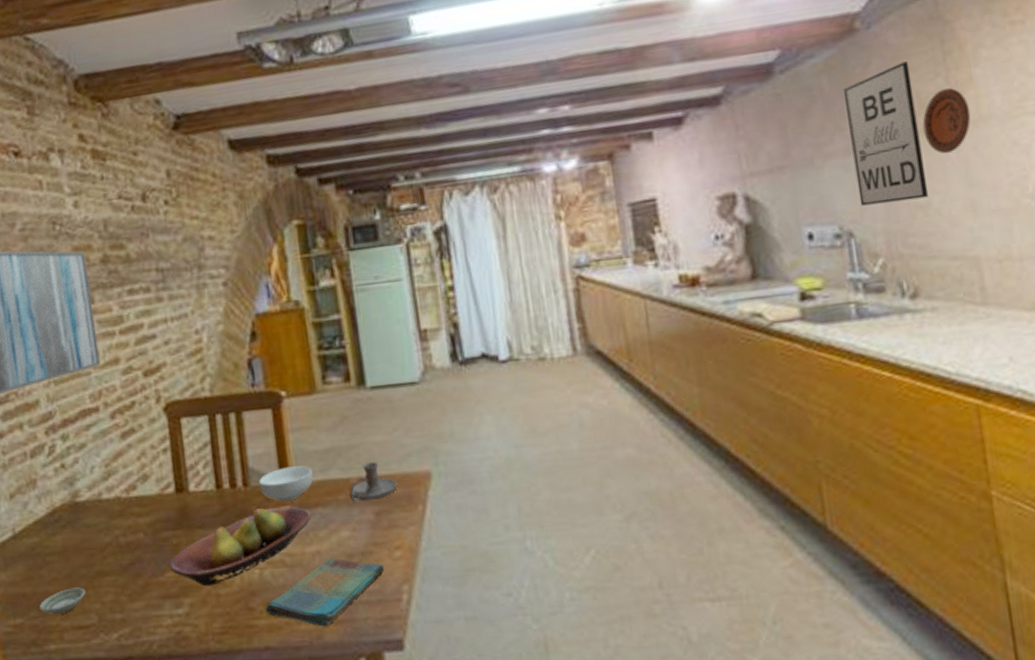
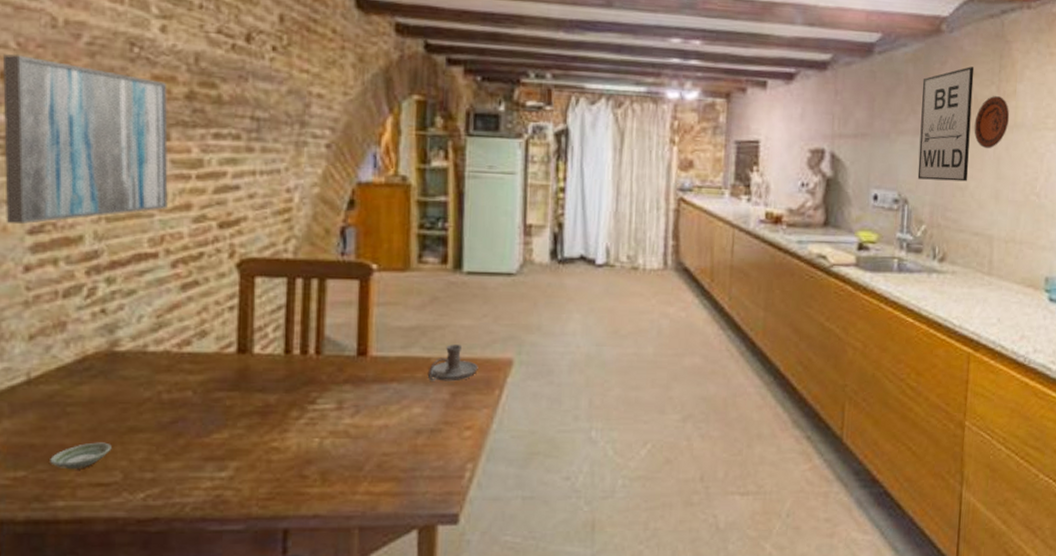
fruit bowl: present [169,506,312,587] -> none [218,378,385,451]
cereal bowl: present [259,465,314,502] -> none [334,340,394,373]
dish towel: present [265,558,385,627] -> none [320,432,452,498]

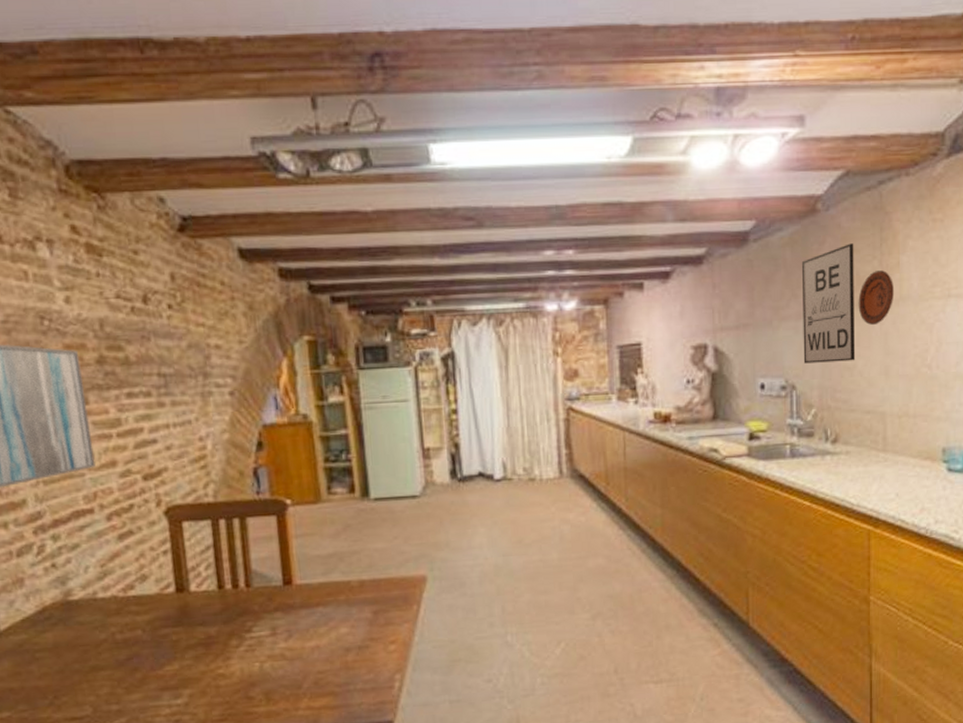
saucer: present [50,442,112,470] -> none [28,681,79,708]
candle holder: present [428,344,478,382] -> none [350,567,395,603]

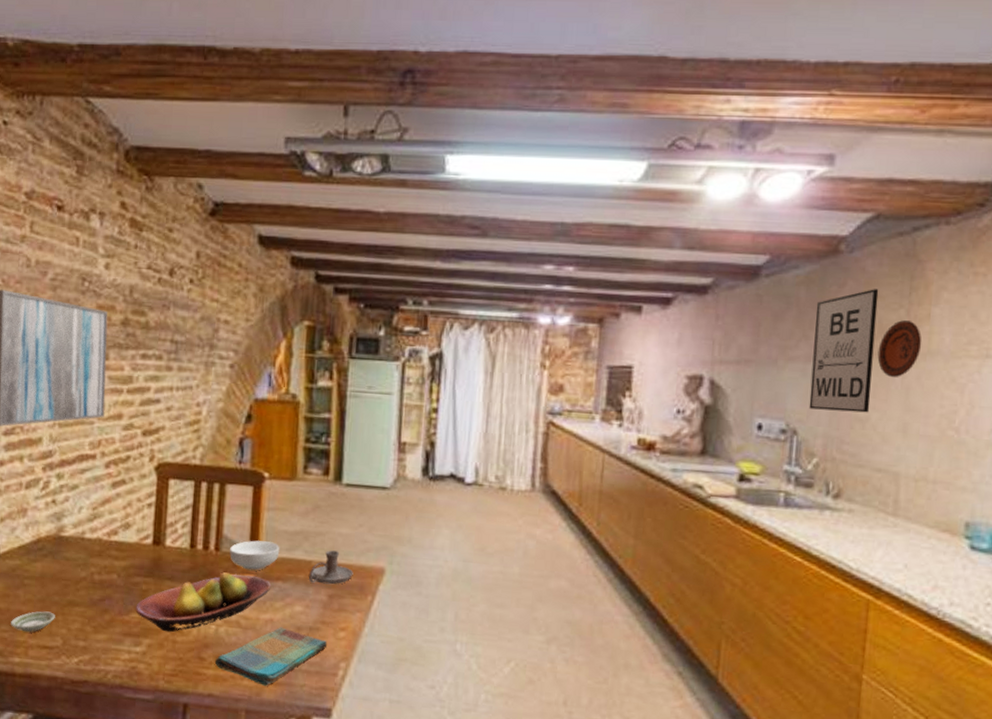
saucer: none [28,681,79,708] -> present [11,611,55,633]
fruit bowl: none [168,605,312,679] -> present [136,572,272,633]
cereal bowl: none [262,569,316,601] -> present [230,540,280,571]
dish towel: none [264,651,380,712] -> present [214,627,328,686]
candle holder: none [350,567,395,603] -> present [309,550,353,585]

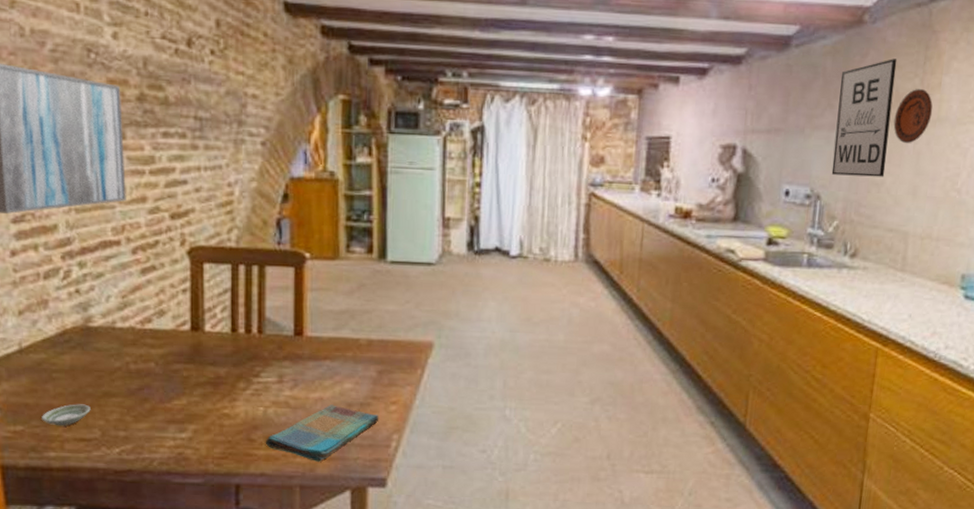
fruit bowl: present [136,572,272,633] -> none [178,355,319,417]
cereal bowl: present [230,540,280,571] -> none [274,321,326,351]
candle holder: present [309,550,353,585] -> none [358,327,402,361]

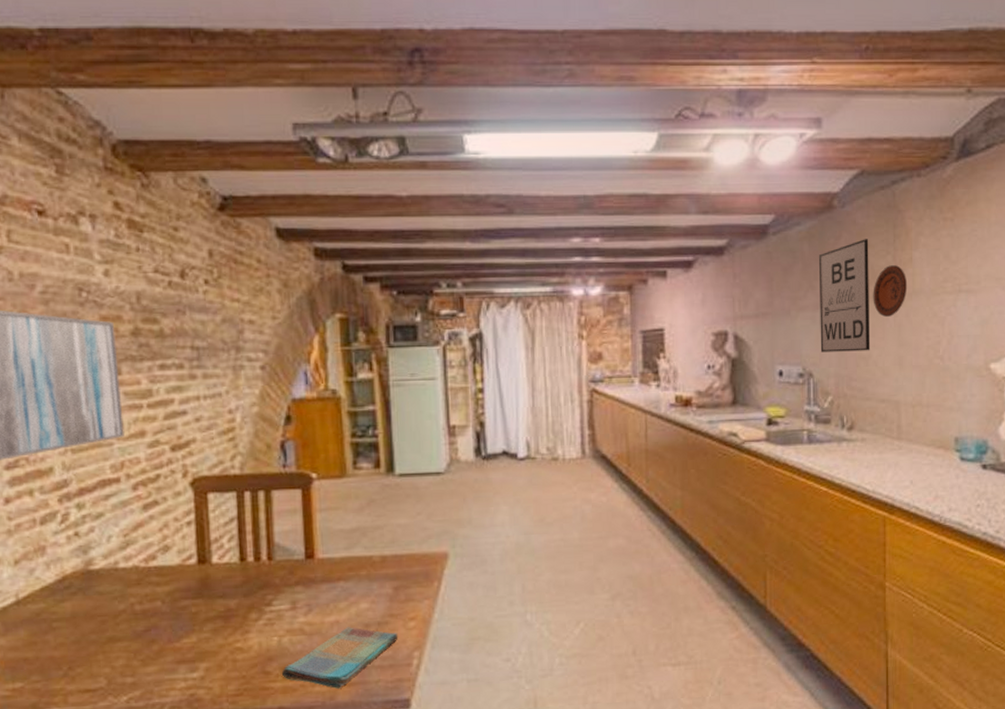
saucer: present [42,404,91,426] -> none [42,652,95,679]

